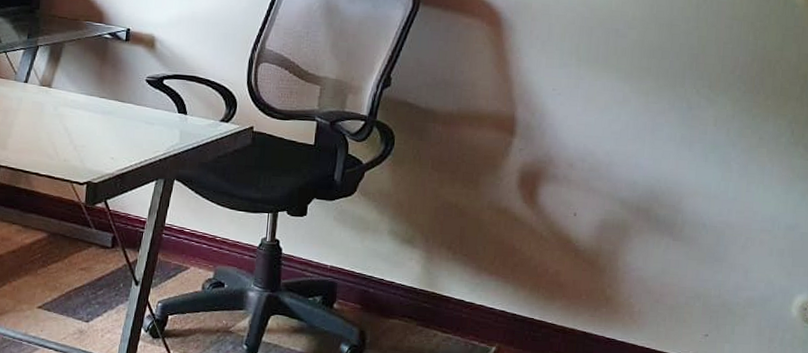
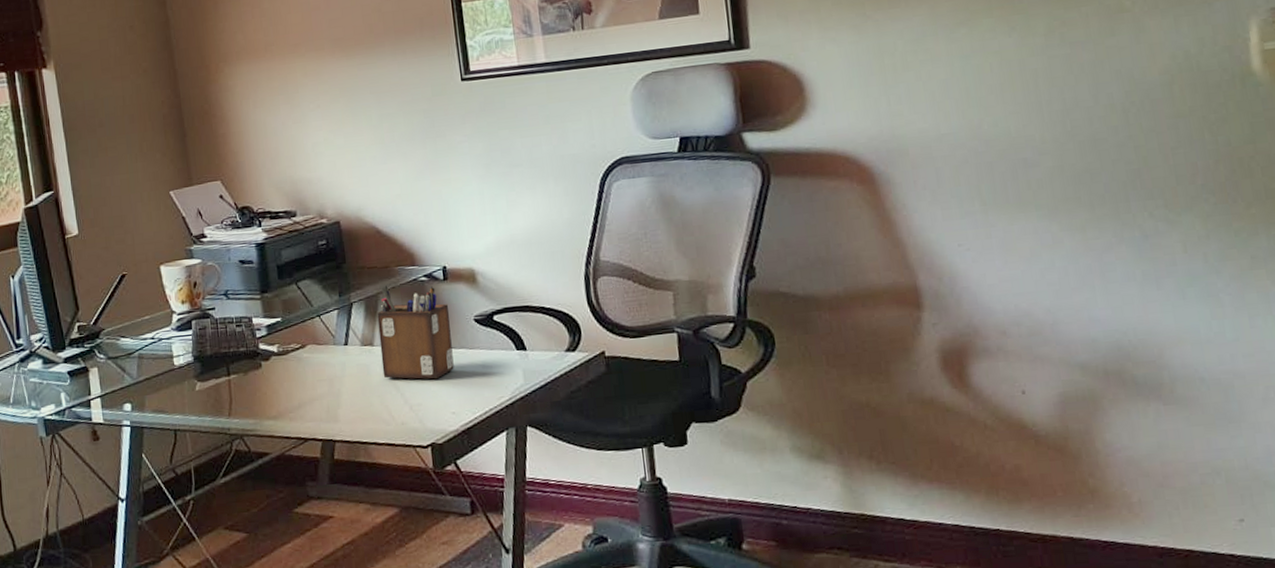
desk organizer: none [55,36,126,127] -> present [377,285,454,380]

